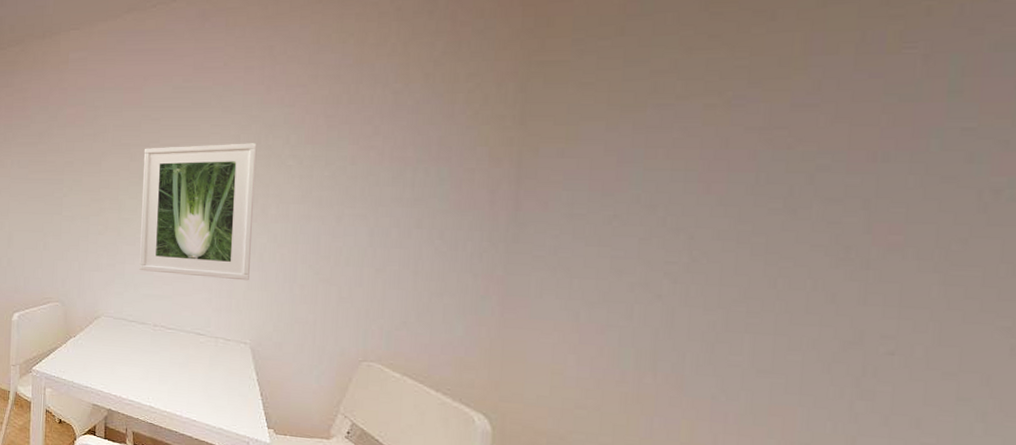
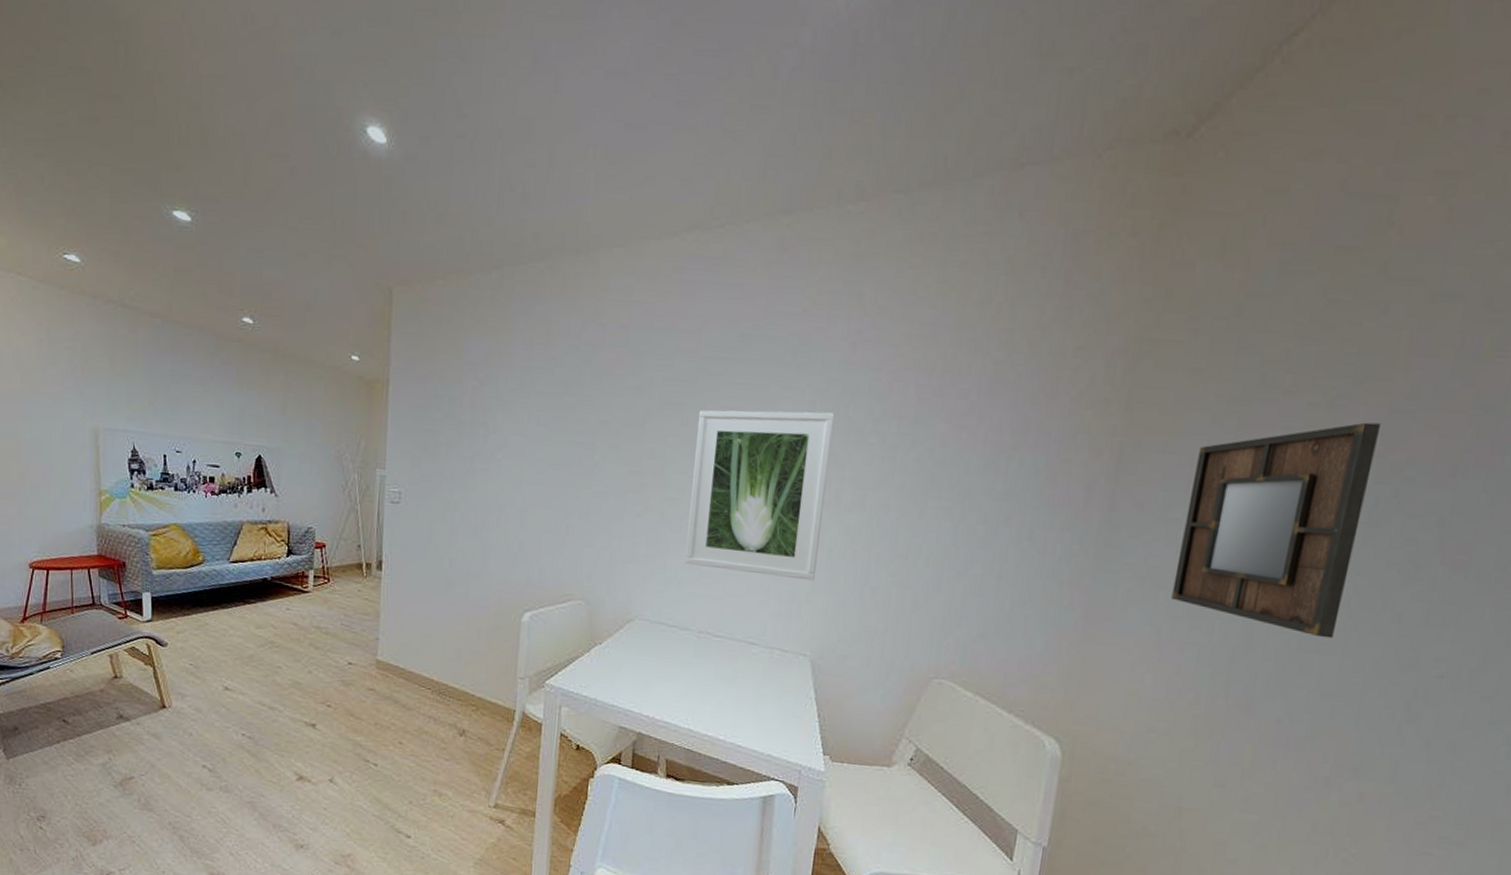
home mirror: none [585,118,785,319] -> present [1171,422,1382,639]

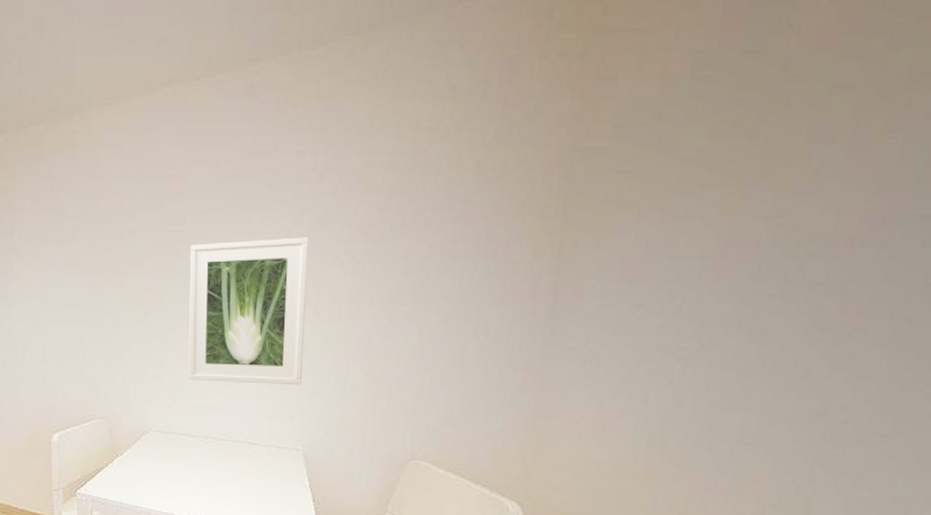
home mirror: present [1171,422,1382,639] -> none [610,206,787,397]

